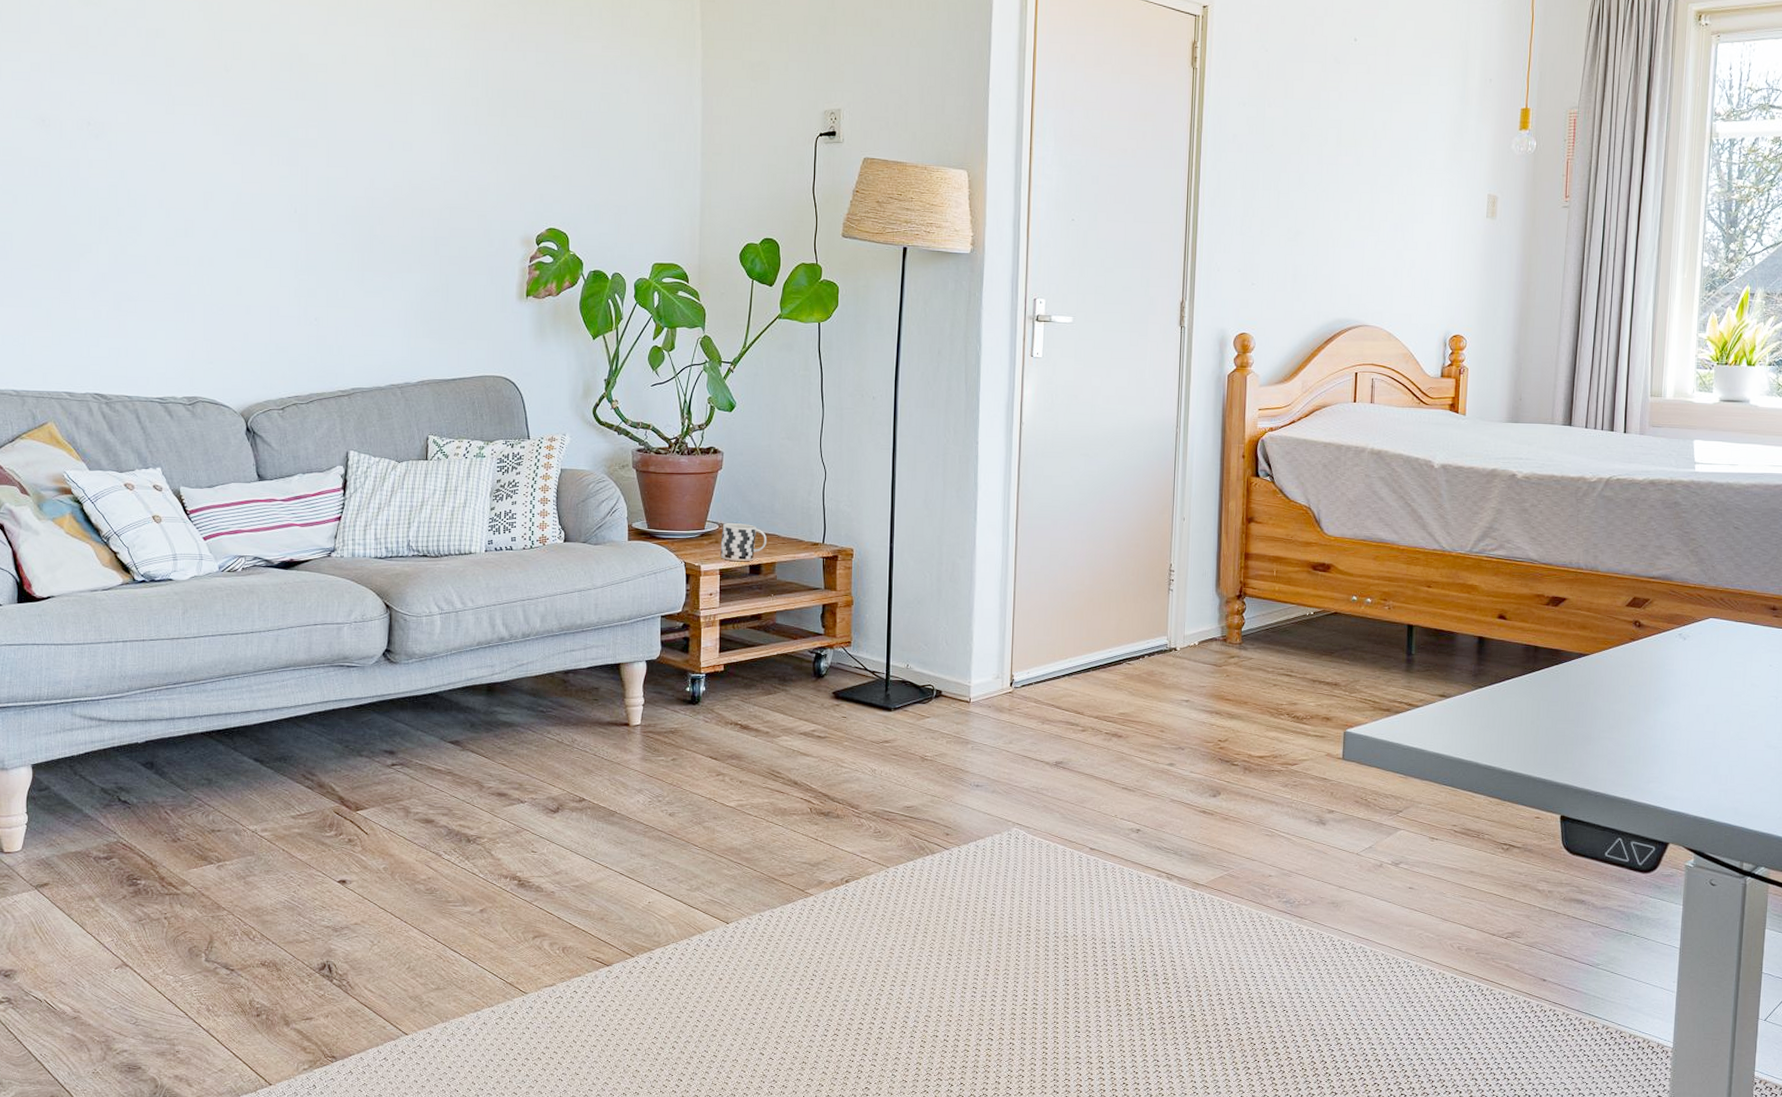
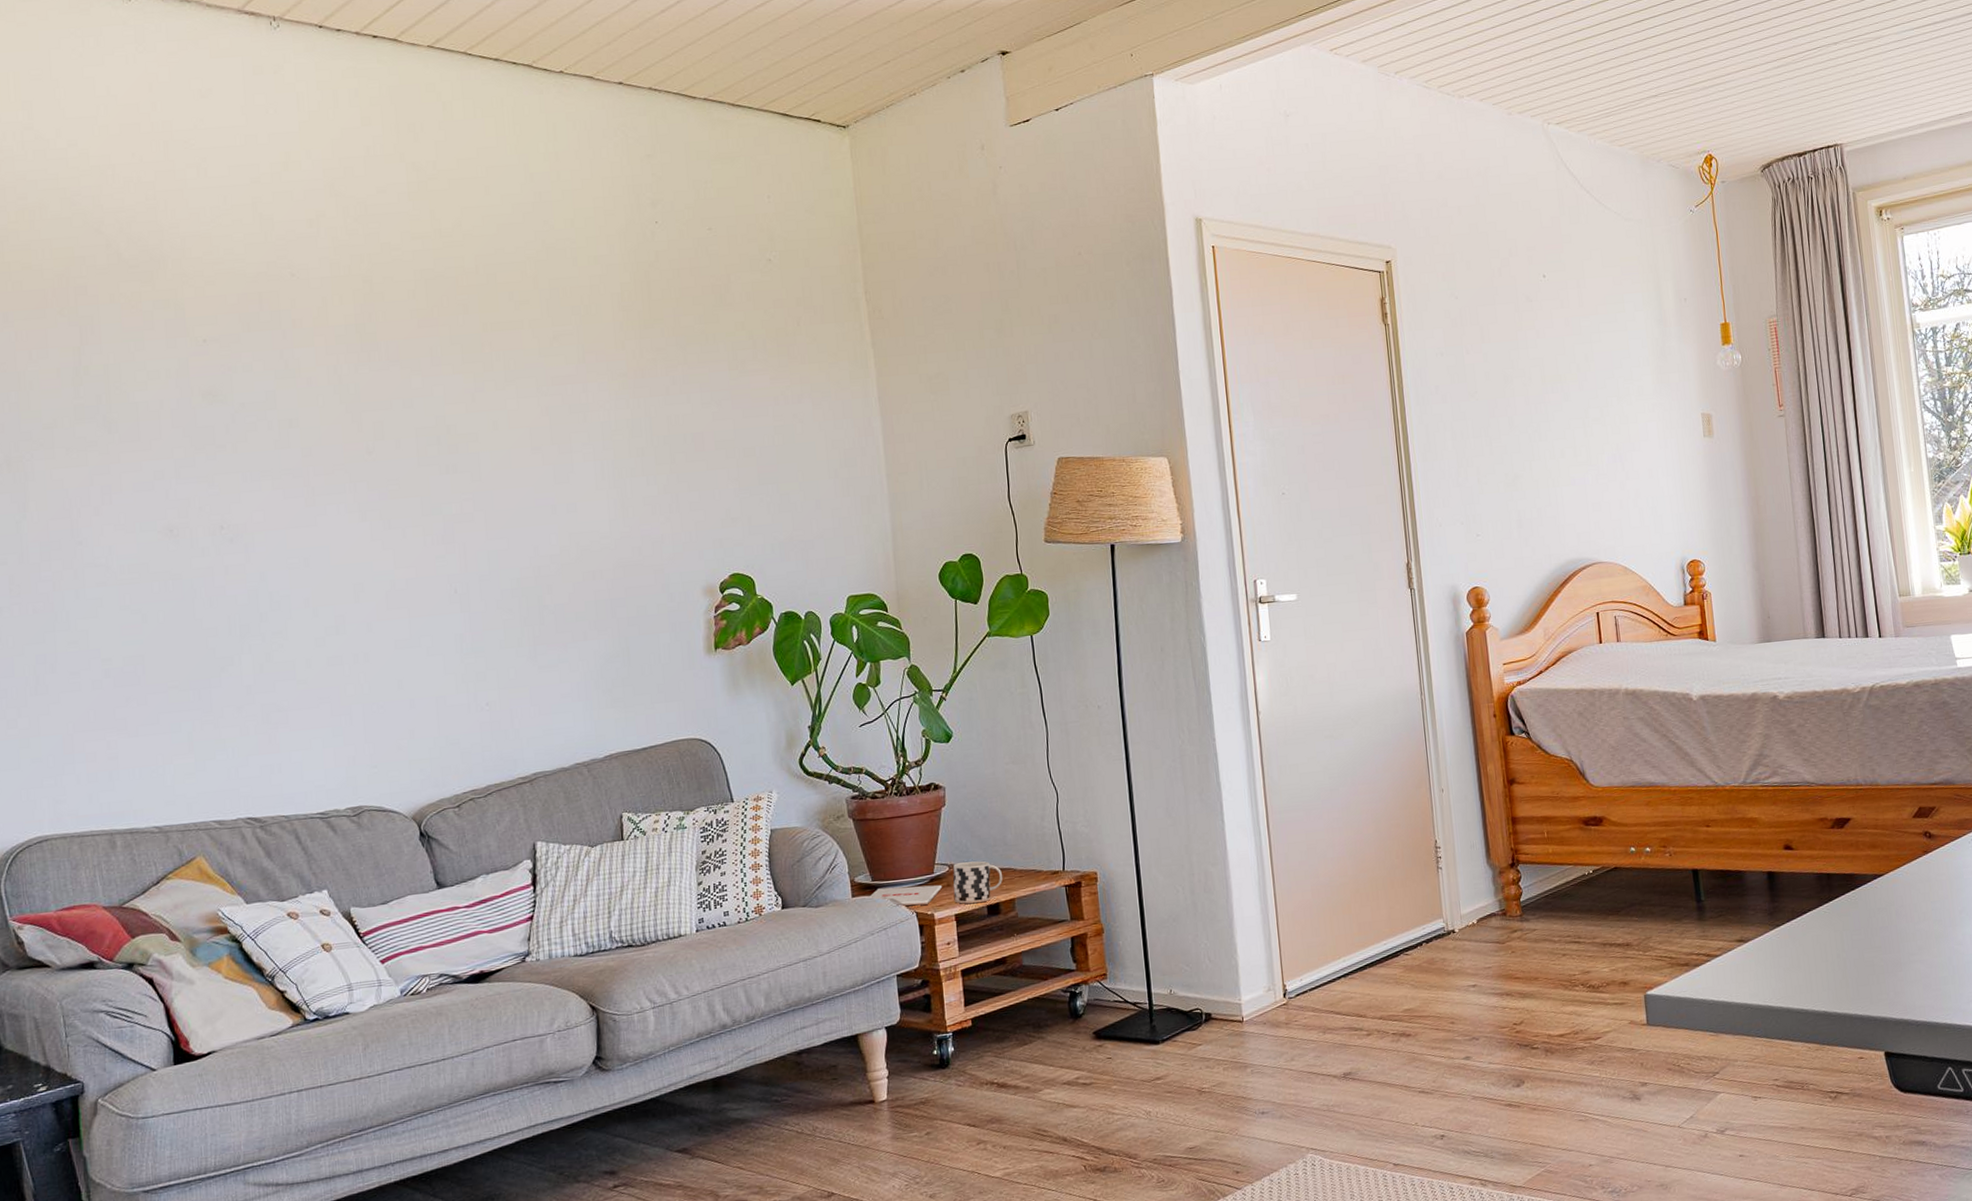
magazine: none [644,536,711,556] -> present [869,884,943,907]

